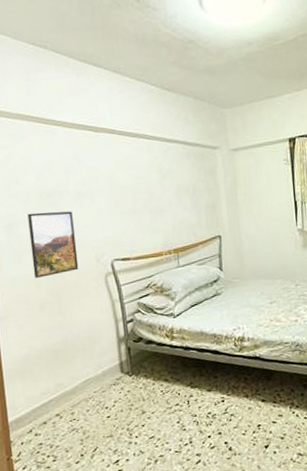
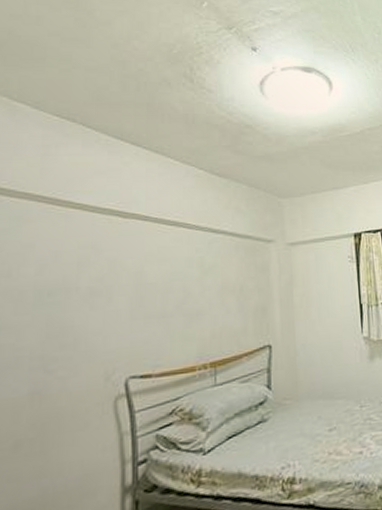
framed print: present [27,211,79,278] -> none [11,313,80,404]

